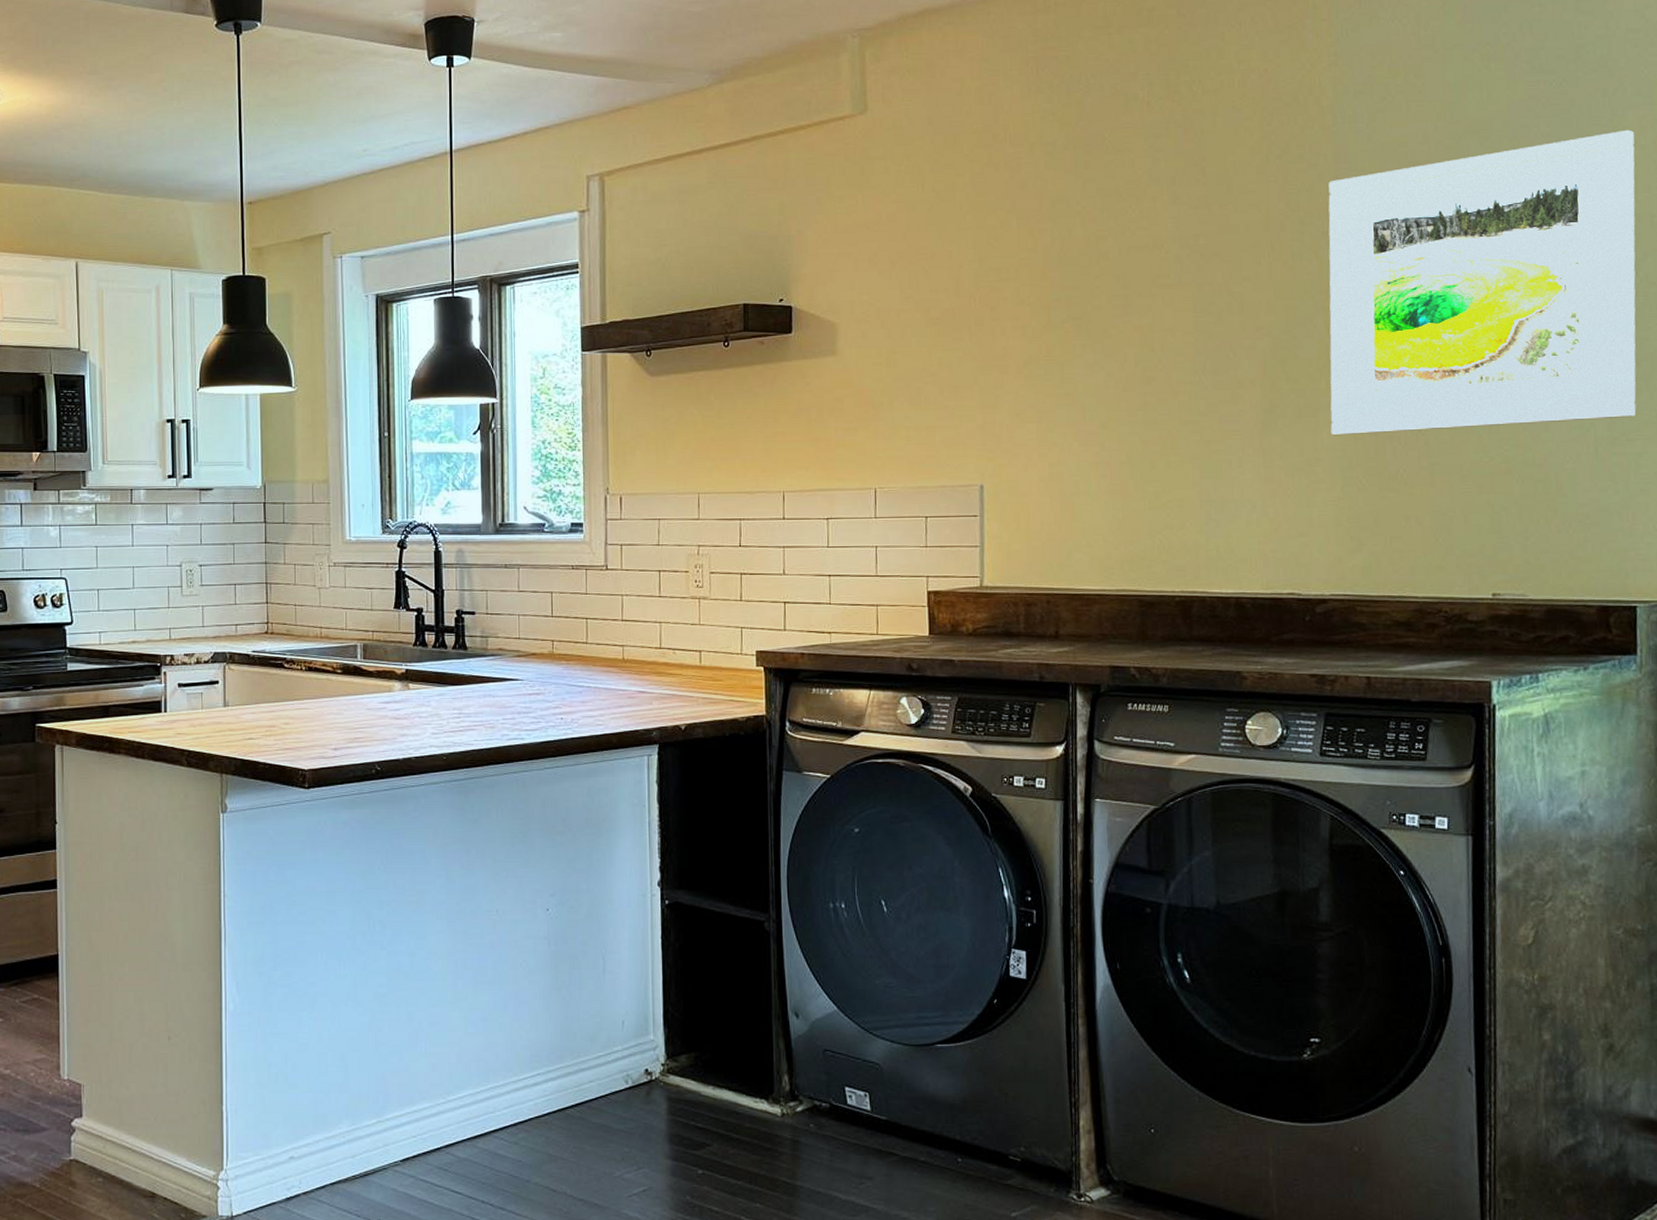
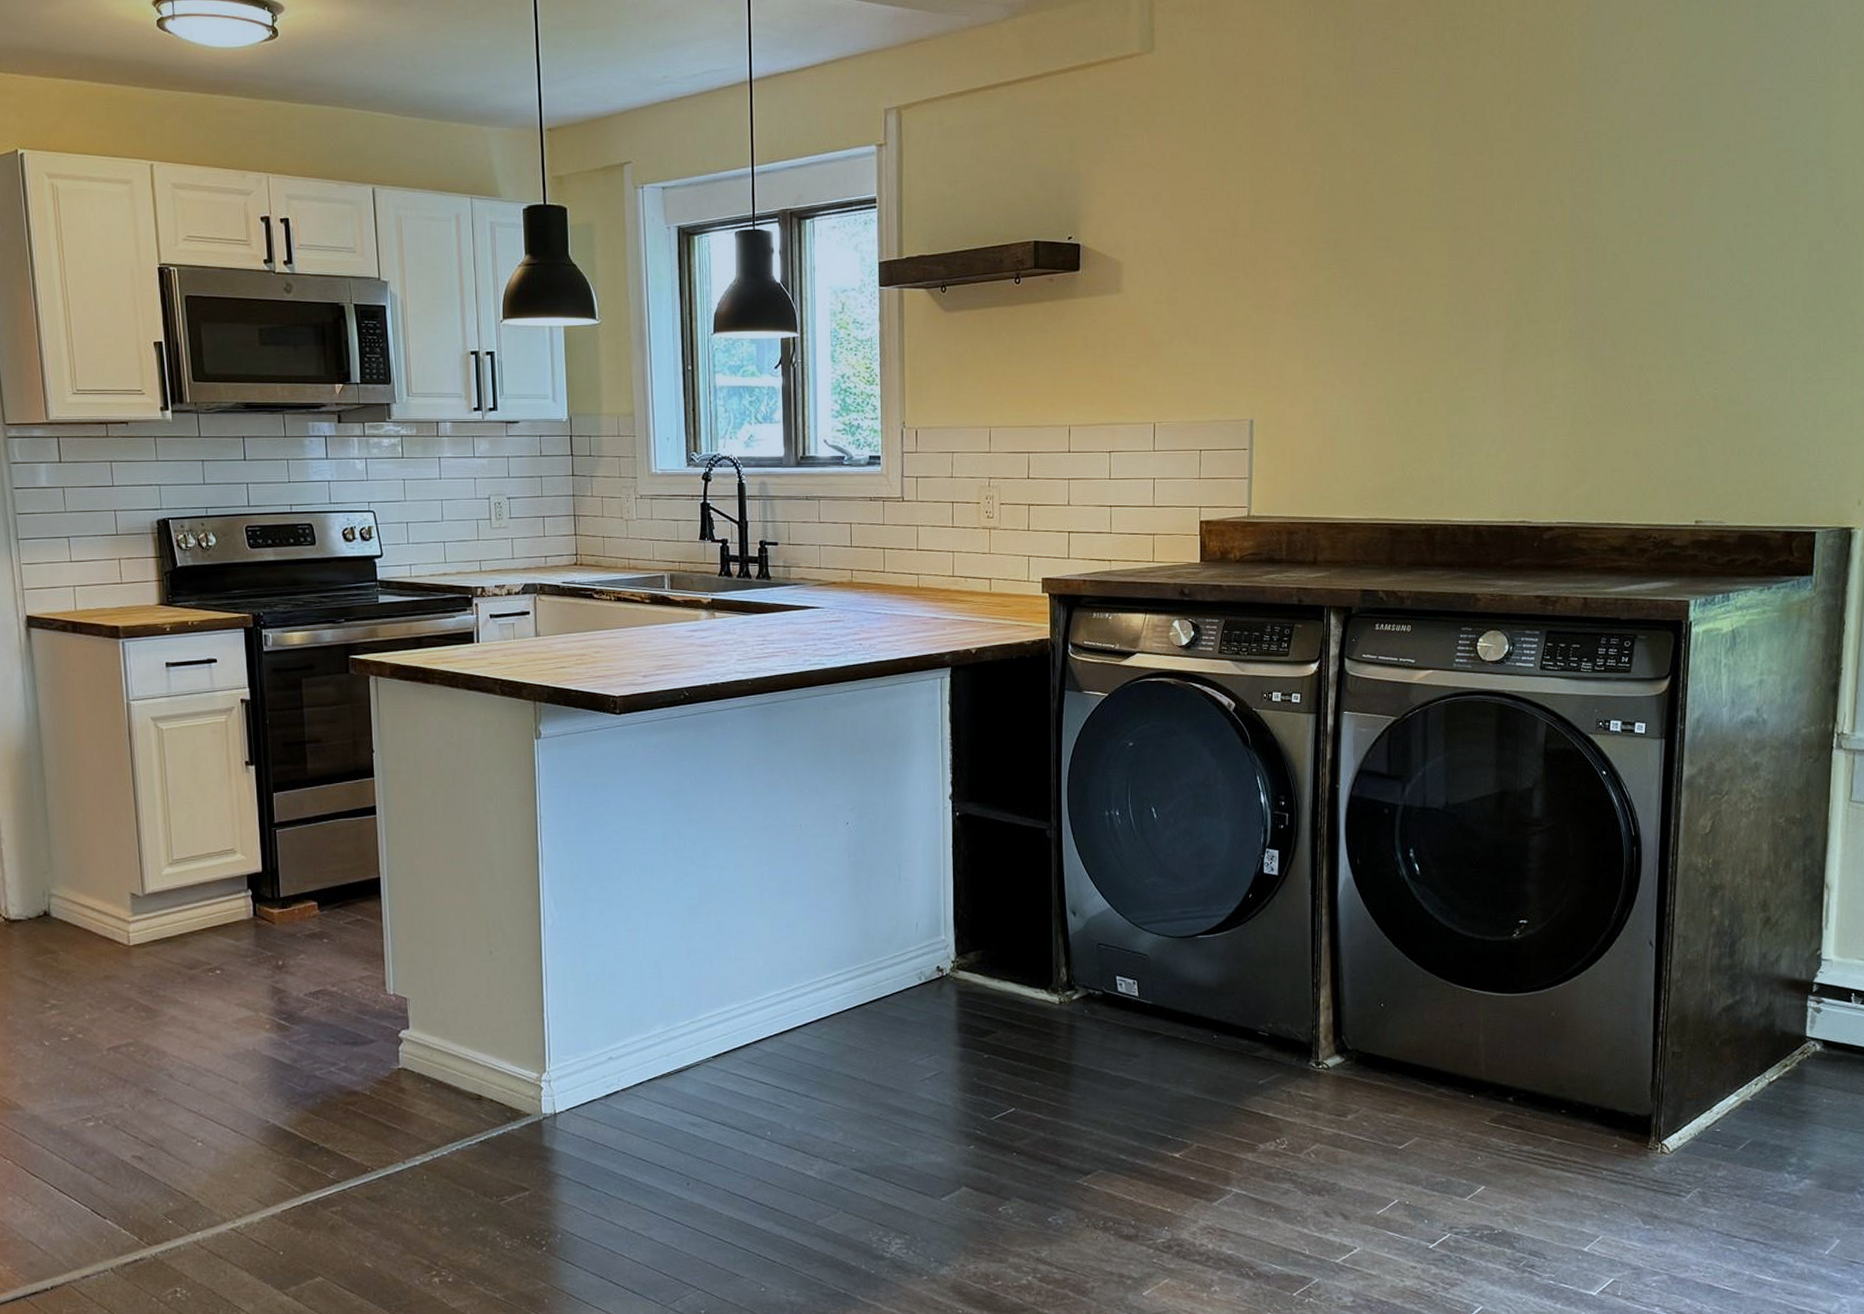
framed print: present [1328,129,1636,436] -> none [1565,86,1845,374]

